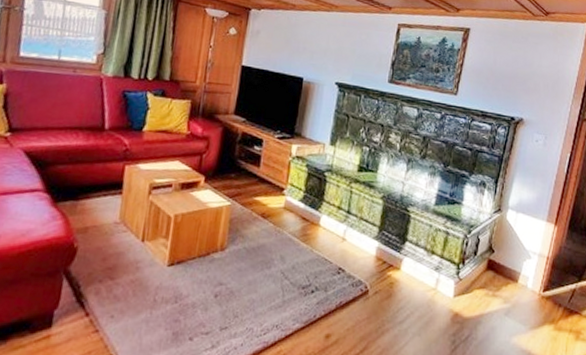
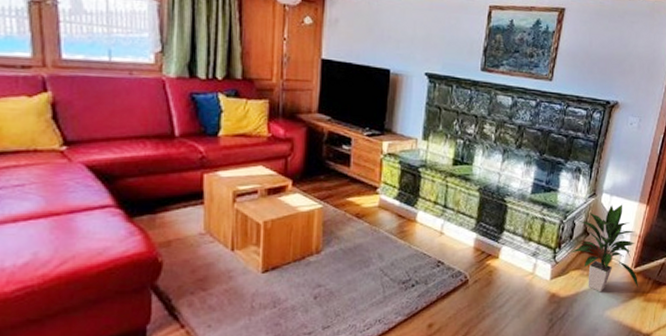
indoor plant: none [475,222,549,316] -> present [571,204,639,293]

